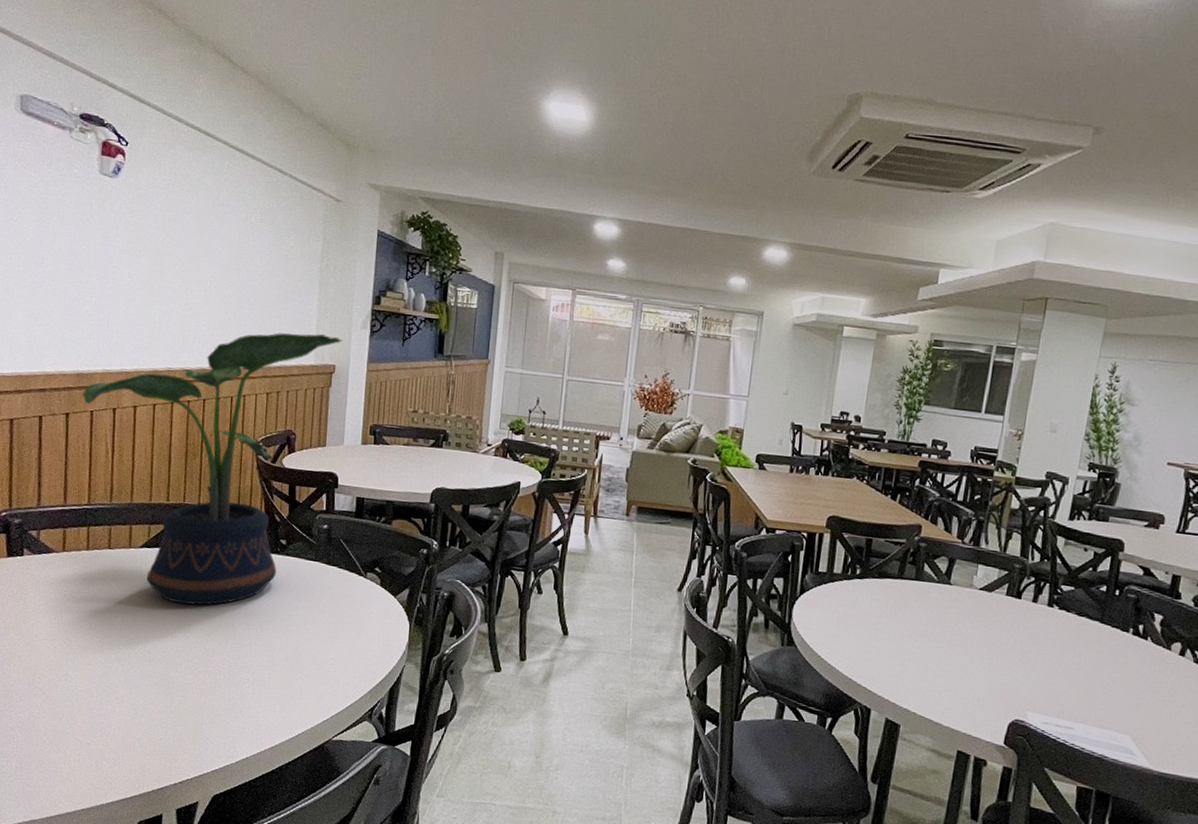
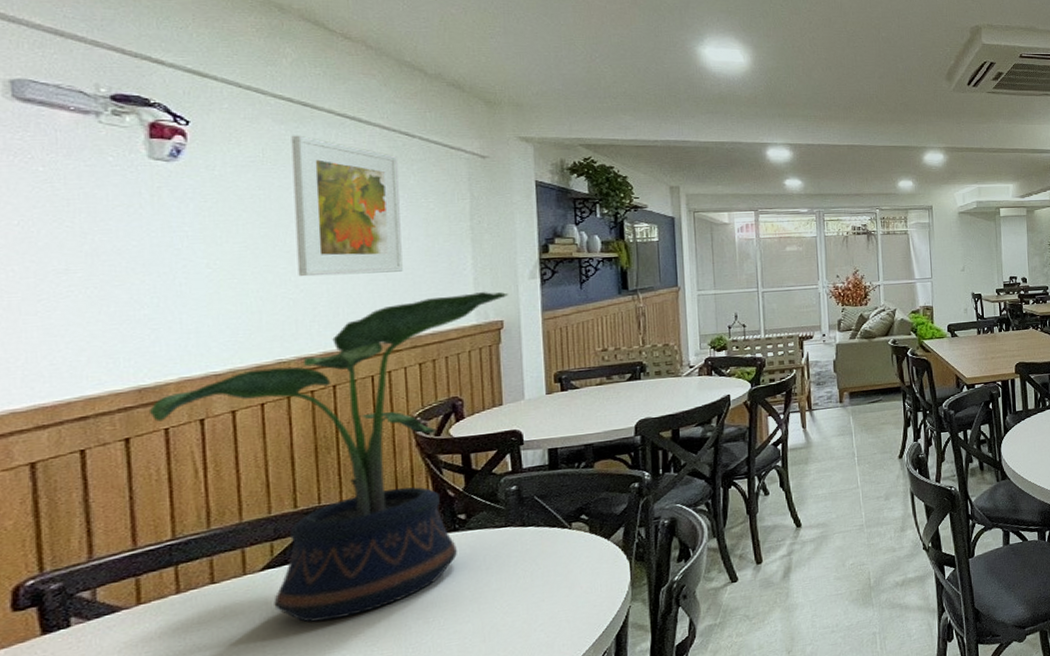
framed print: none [189,163,272,304] -> present [291,135,403,277]

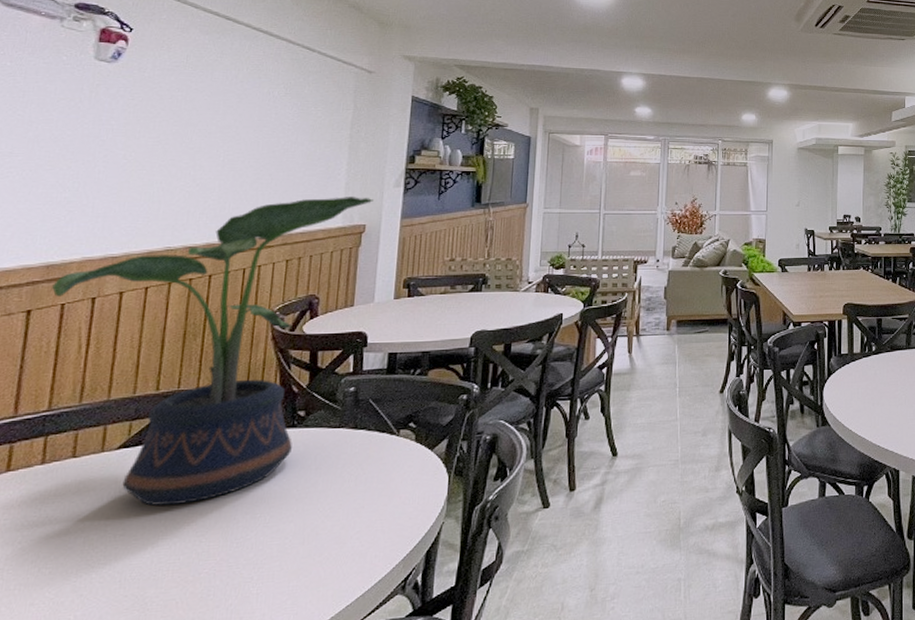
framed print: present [291,135,403,277] -> none [197,45,298,173]

